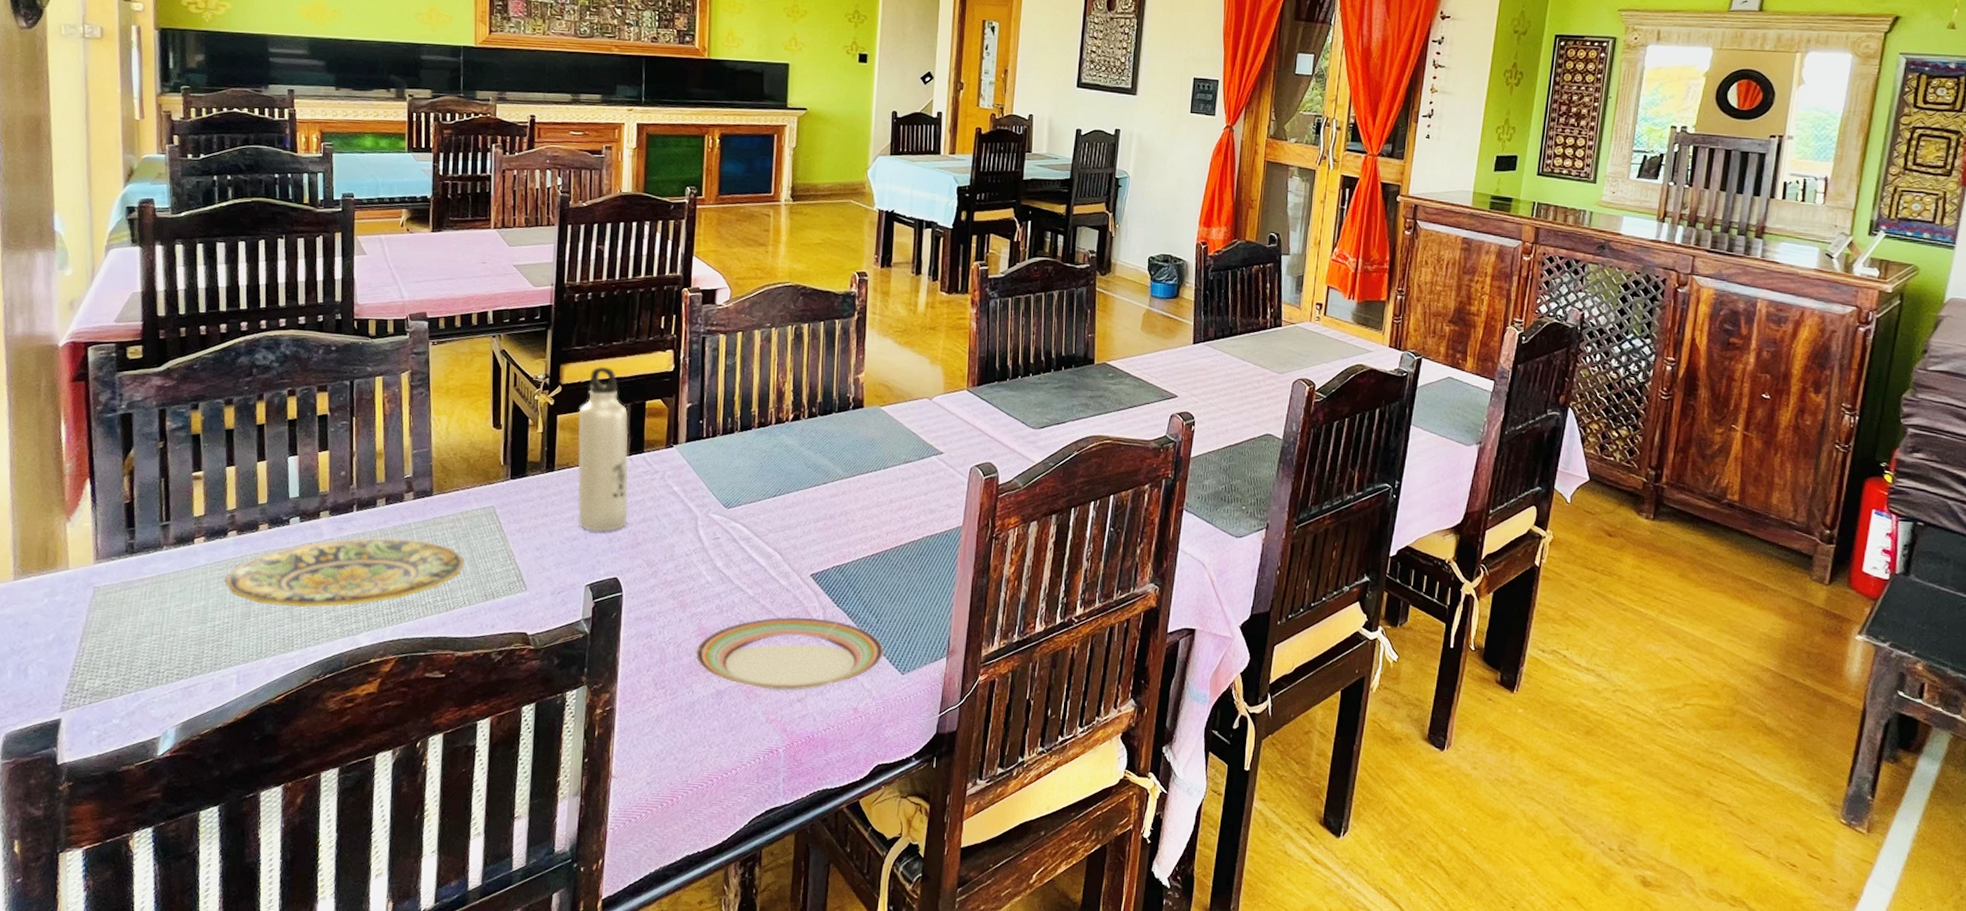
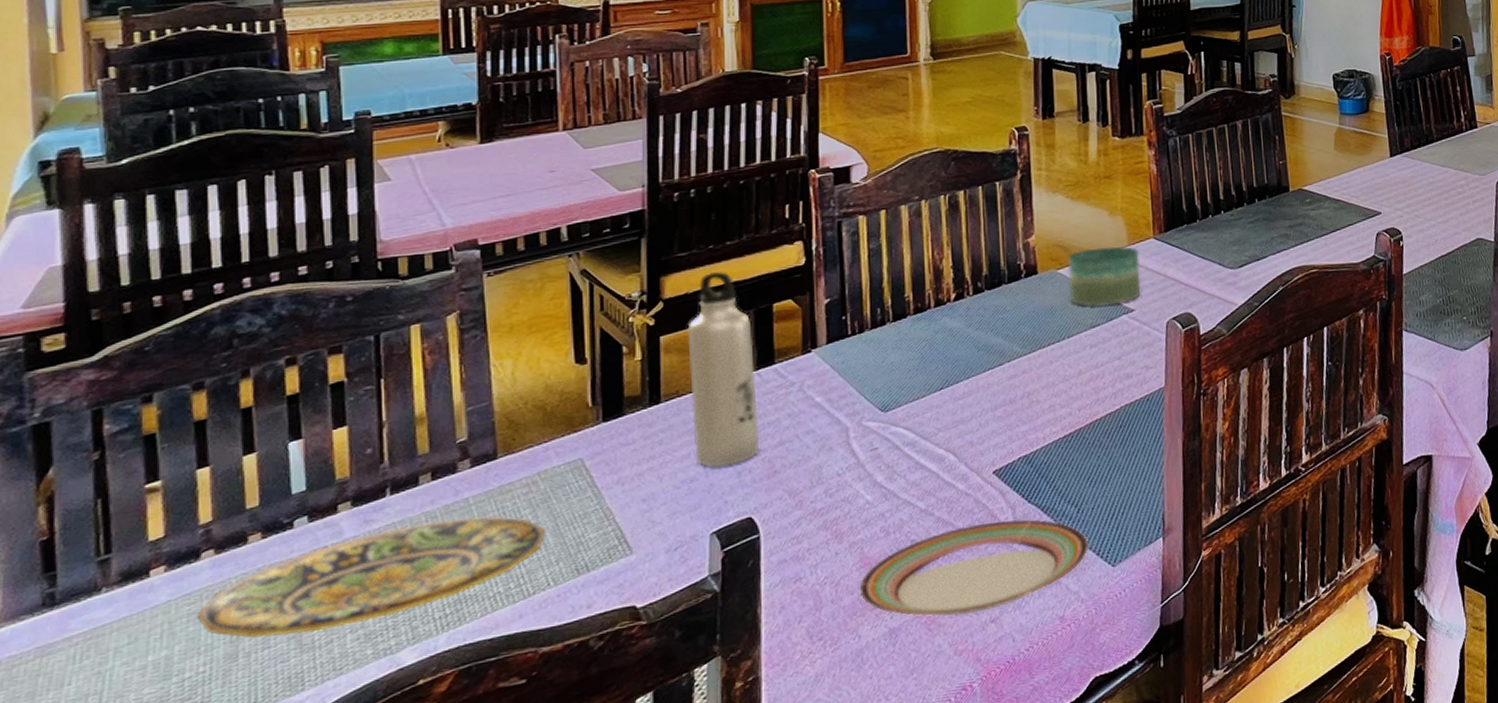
candle: none [889,392,953,445] -> present [1068,247,1141,306]

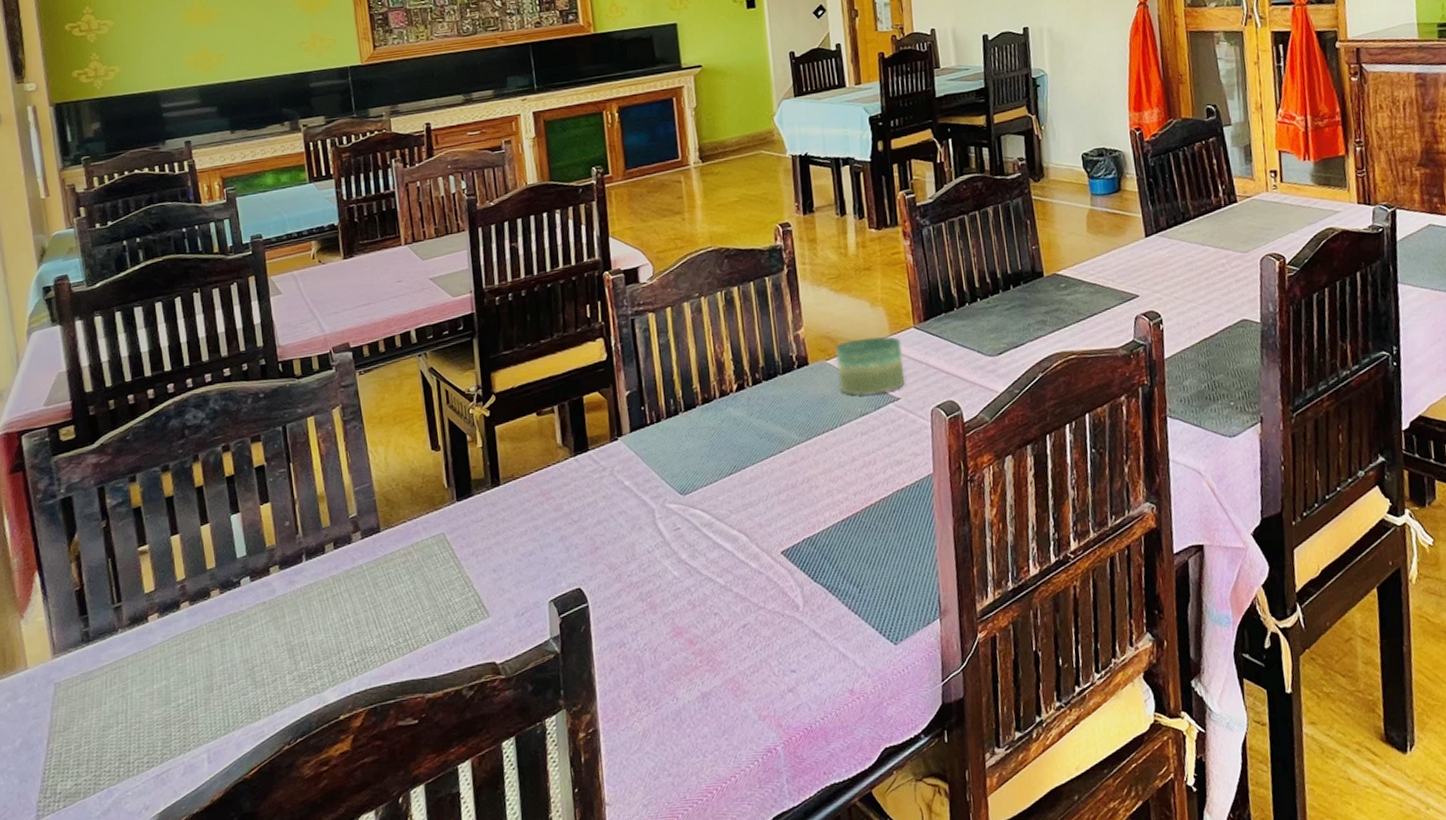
plate: present [196,516,546,638] -> none [182,581,422,674]
water bottle: present [687,272,759,468] -> none [516,367,582,543]
plate: present [859,519,1090,617] -> none [673,597,873,685]

